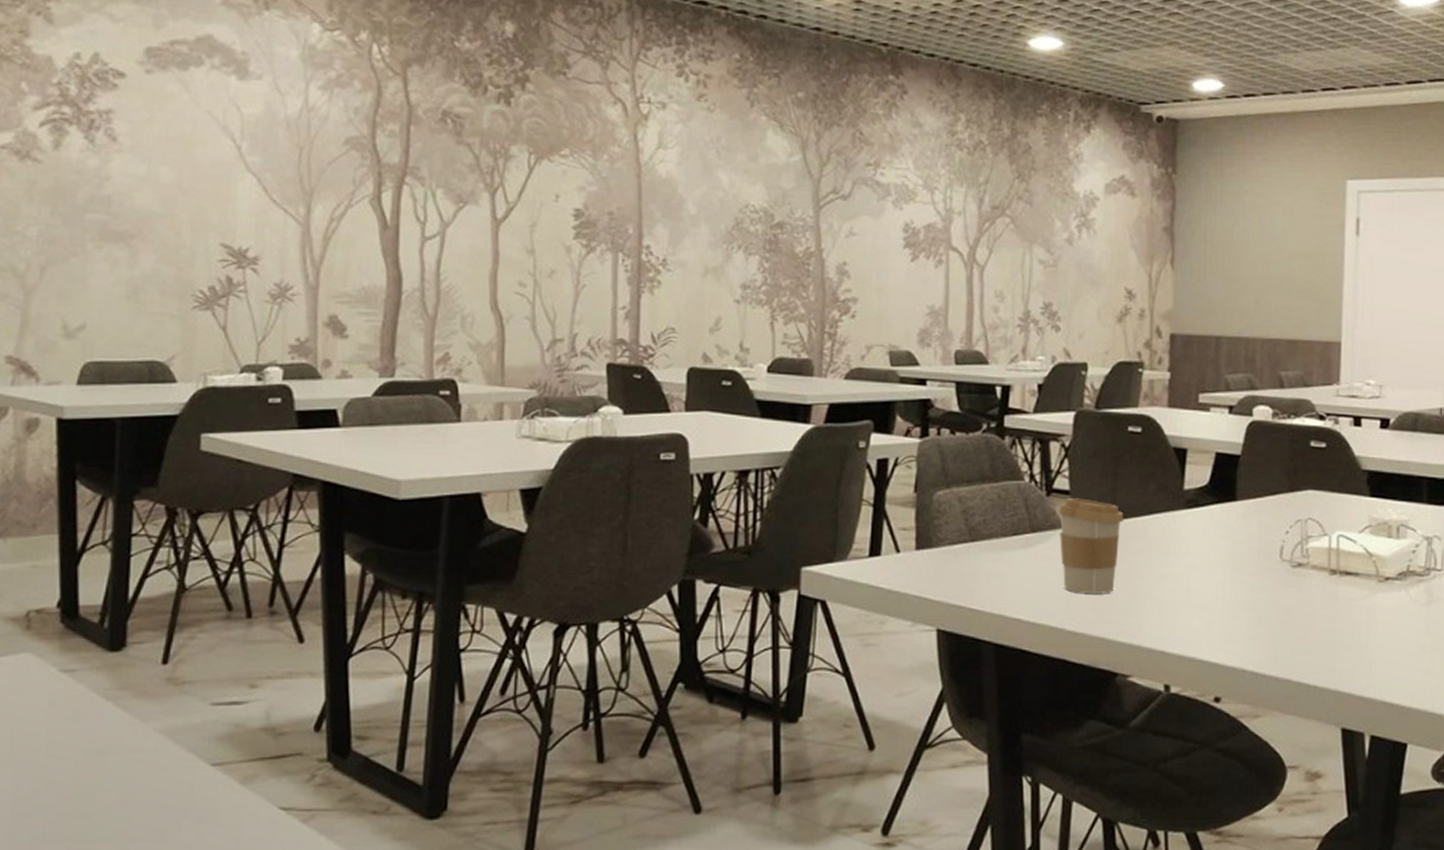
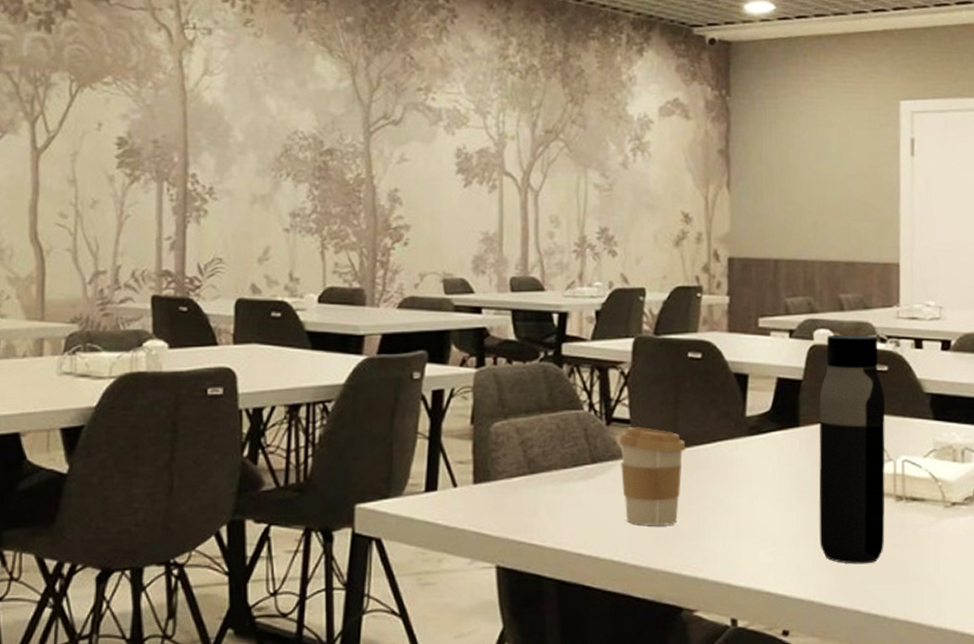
water bottle: none [1253,411,1322,635] -> present [819,334,885,564]

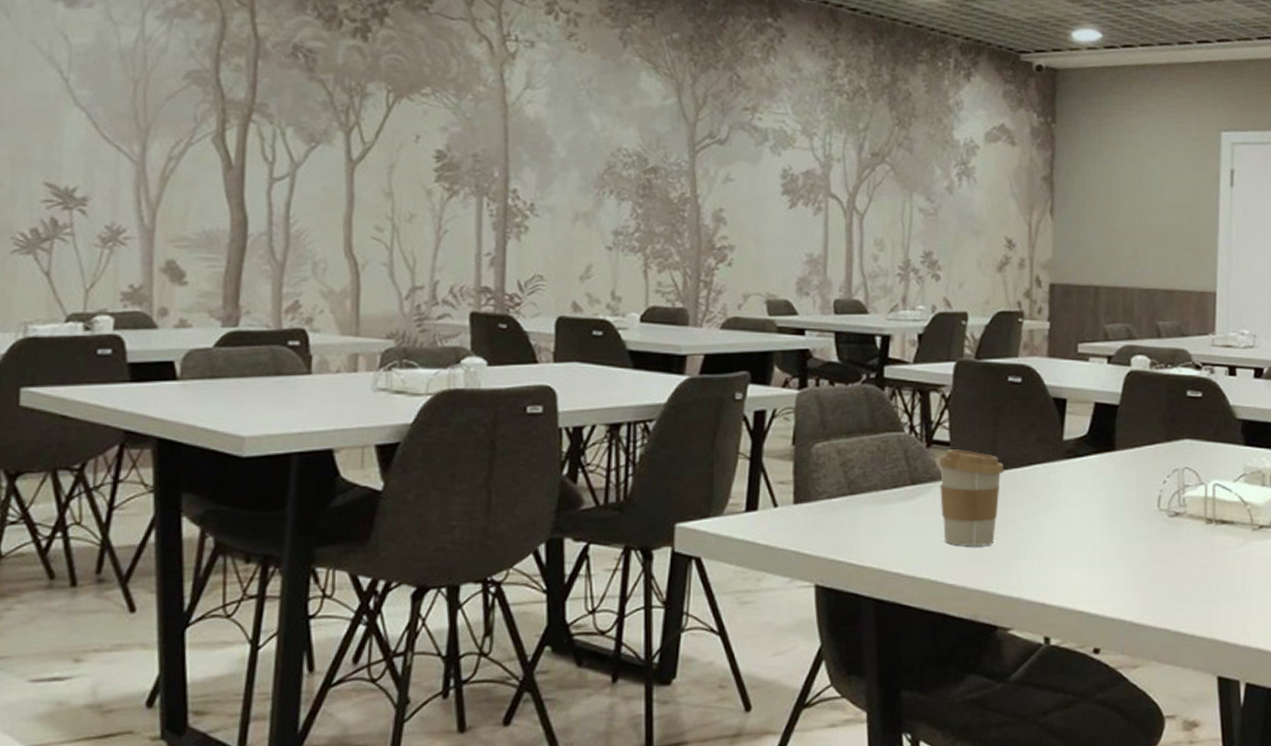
water bottle: present [819,334,885,564] -> none [1132,361,1198,585]

